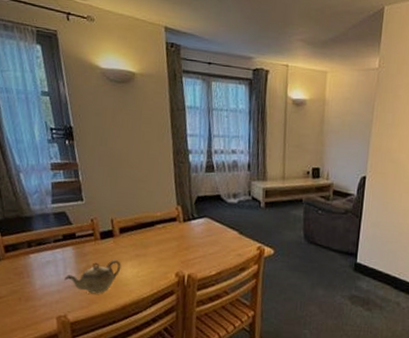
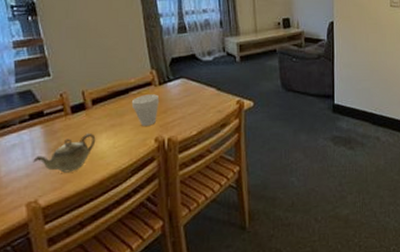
cup: none [156,229,183,260] -> present [131,94,160,126]

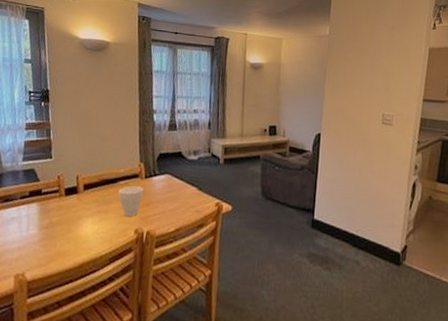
teapot: present [33,133,96,173] -> none [26,216,83,251]

